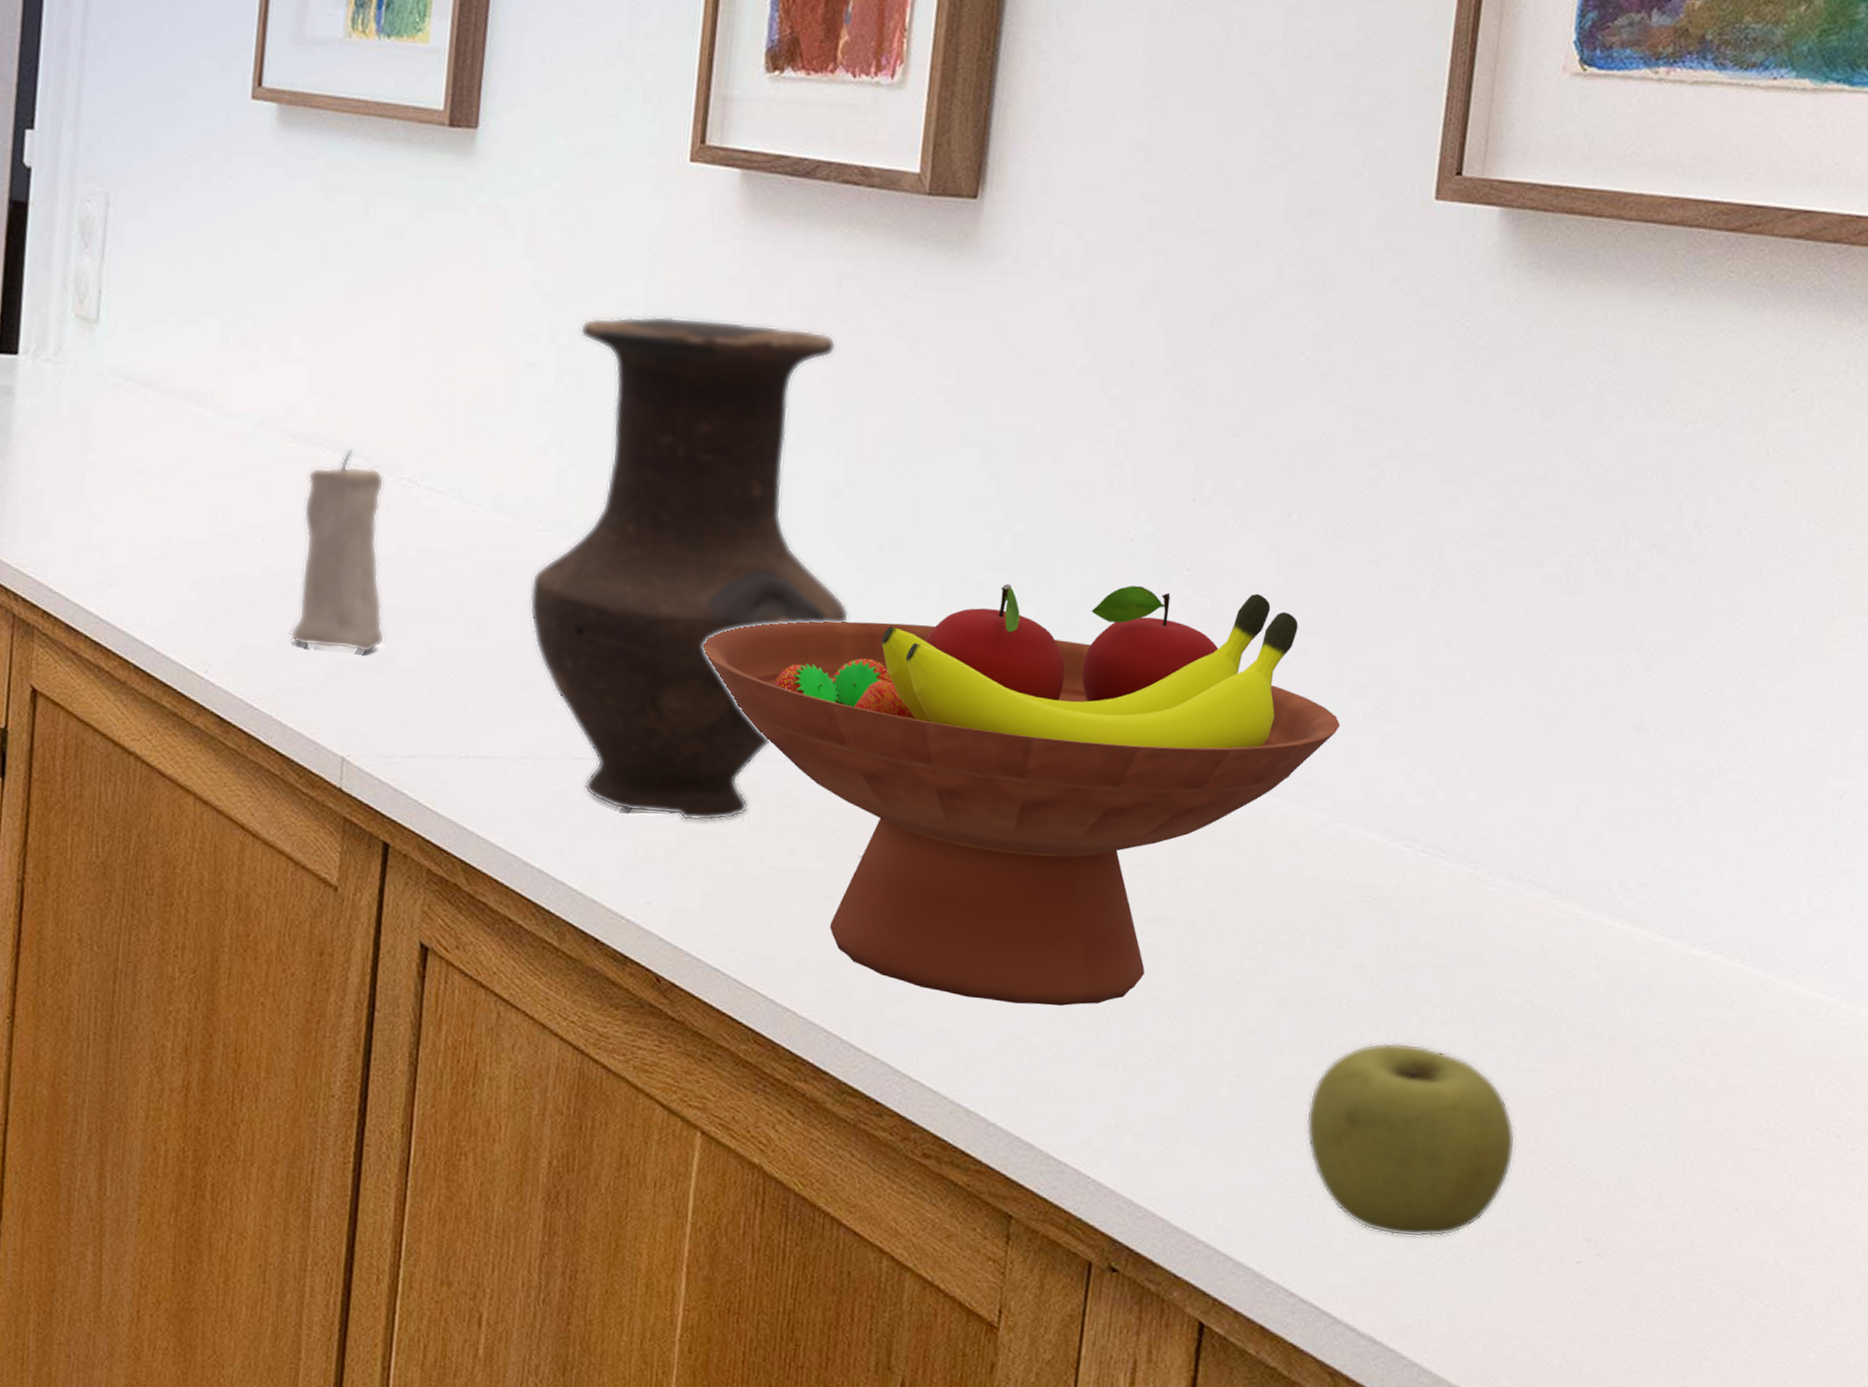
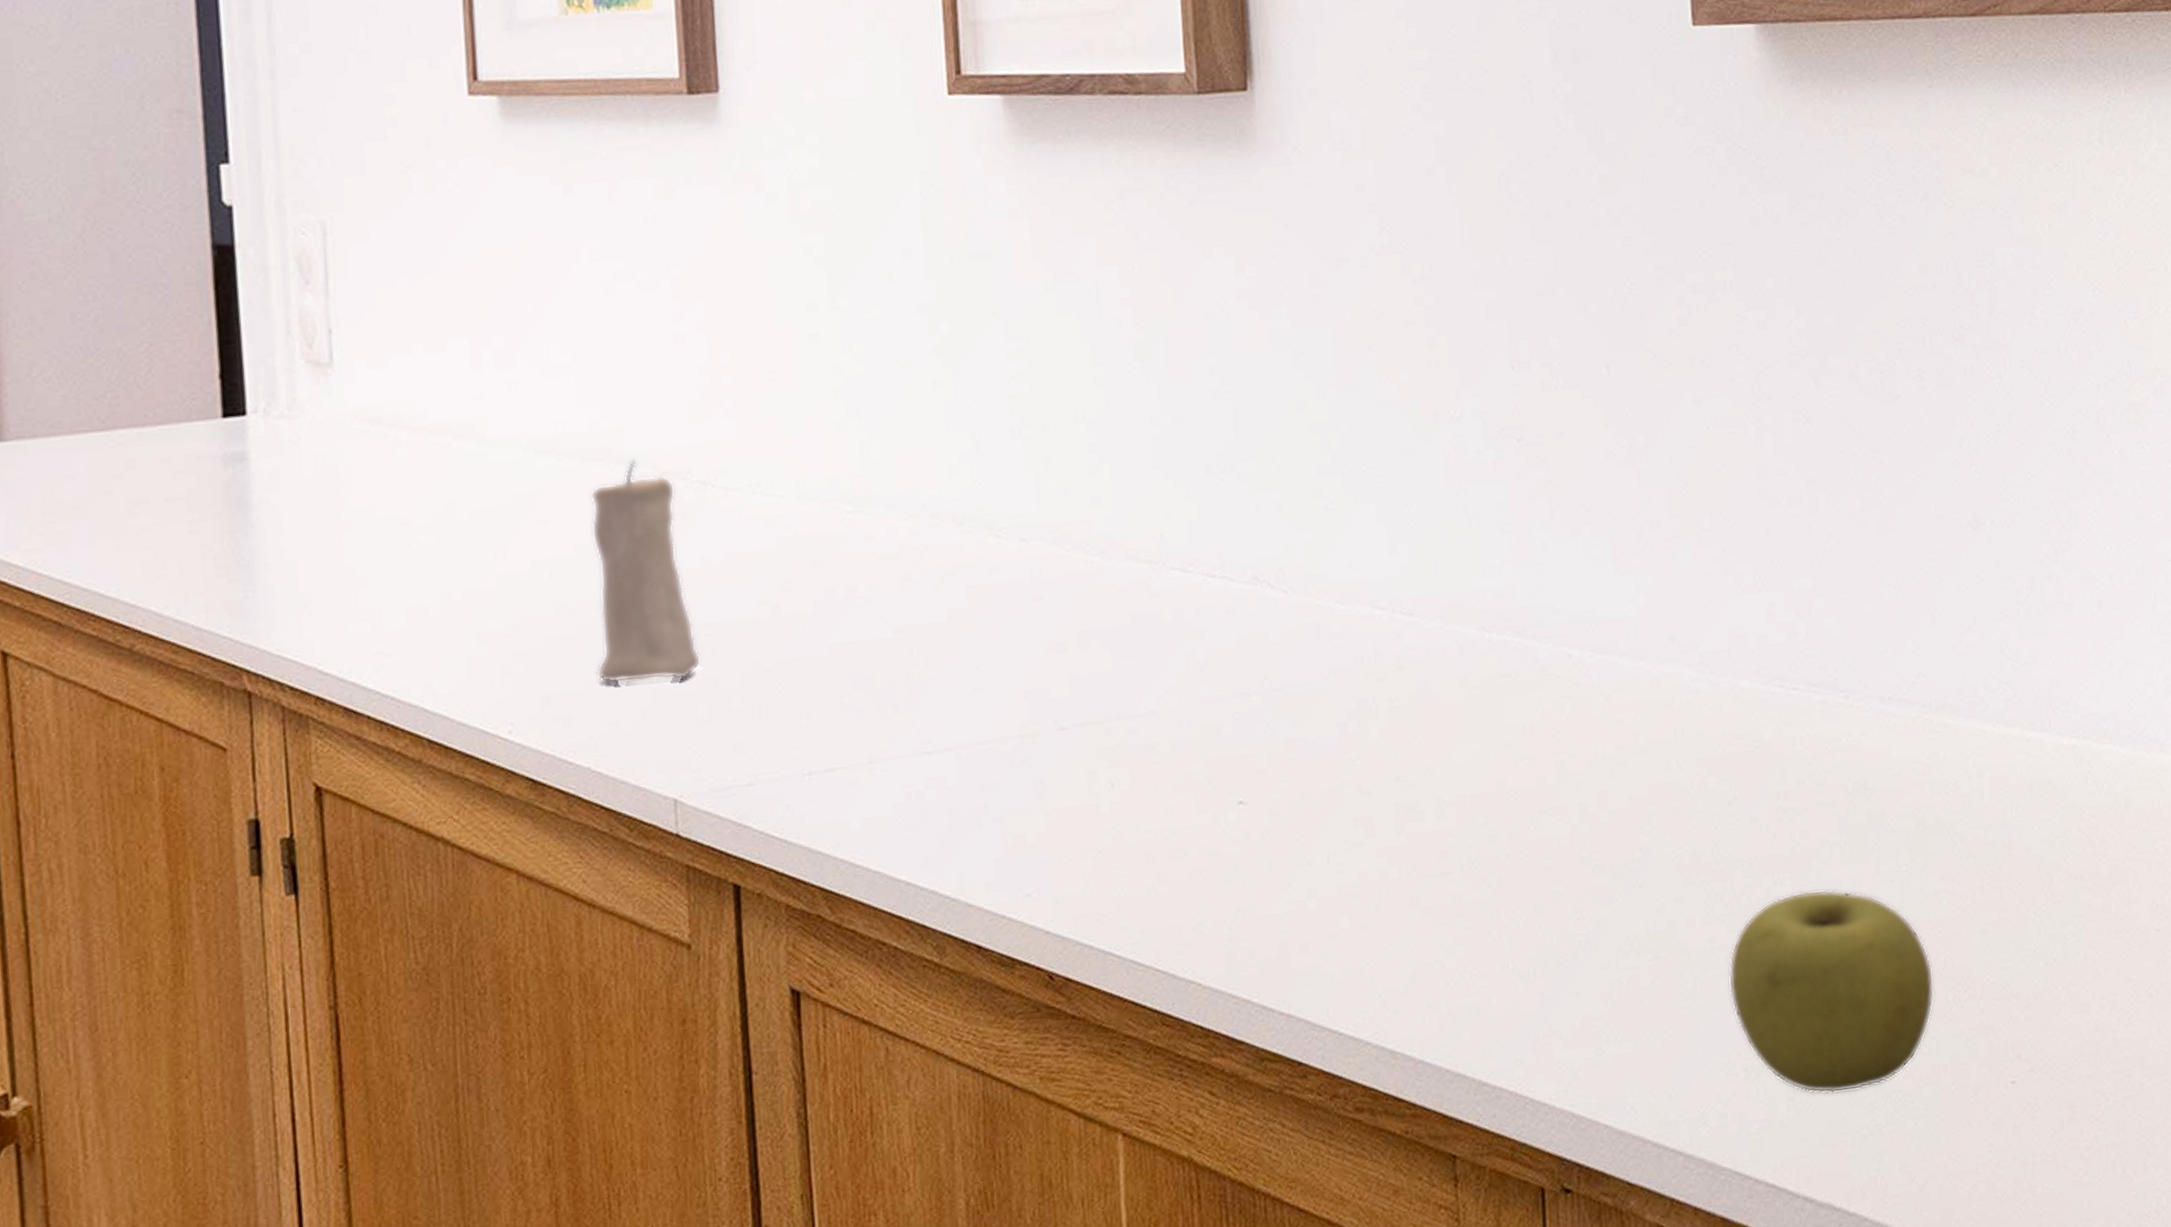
vase: present [529,316,850,821] -> none [850,253,1188,800]
fruit bowl: present [703,584,1341,1006] -> none [1042,452,1694,931]

